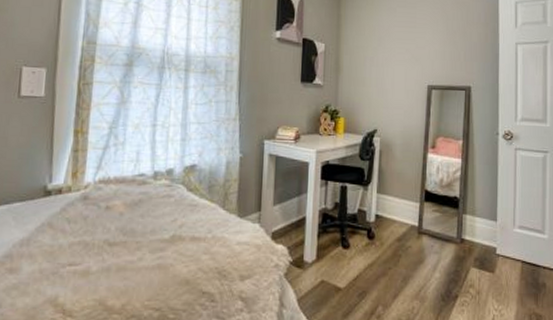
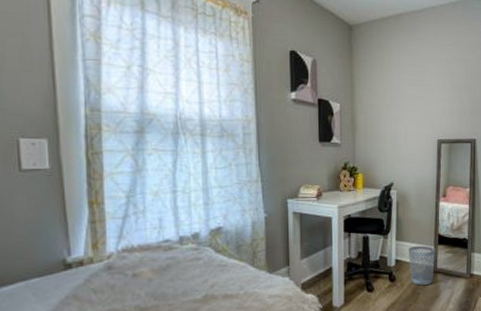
wastebasket: none [390,200,422,247] -> present [409,245,436,285]

